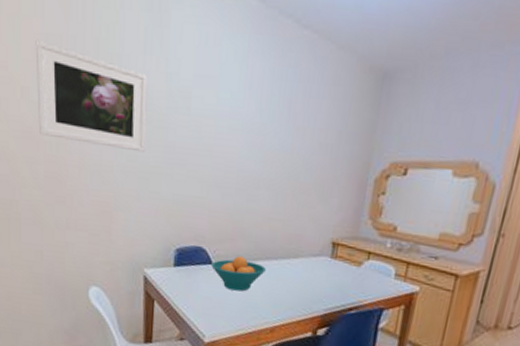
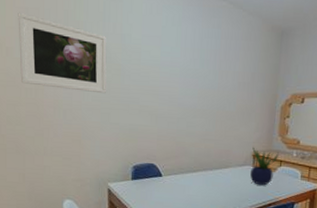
fruit bowl: present [211,256,266,292] -> none [161,169,204,196]
potted plant: none [327,233,367,284] -> present [250,148,279,186]

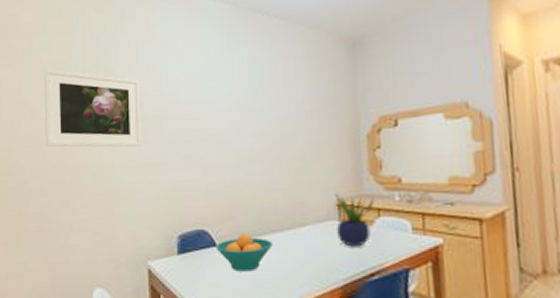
fruit bowl: none [161,169,204,196] -> present [216,234,273,272]

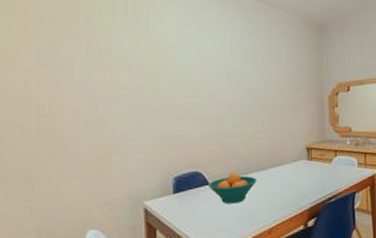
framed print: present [44,68,141,147] -> none [29,21,138,101]
potted plant: present [335,195,374,247] -> none [305,141,333,179]

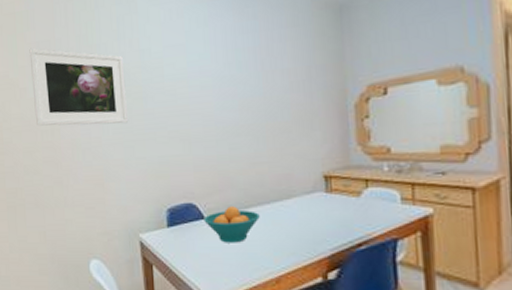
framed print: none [29,21,138,101] -> present [29,48,128,126]

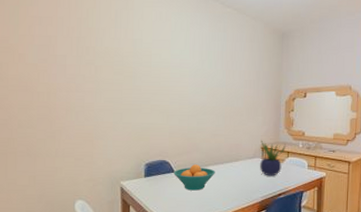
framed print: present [29,48,128,126] -> none [31,21,119,95]
potted plant: none [322,166,362,218] -> present [260,141,286,176]

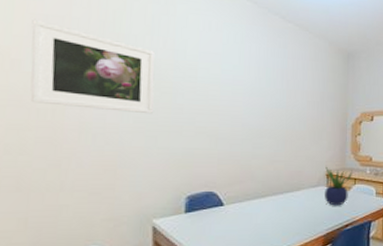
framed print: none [31,21,119,95] -> present [30,19,155,115]
fruit bowl: present [174,164,215,191] -> none [223,195,274,226]

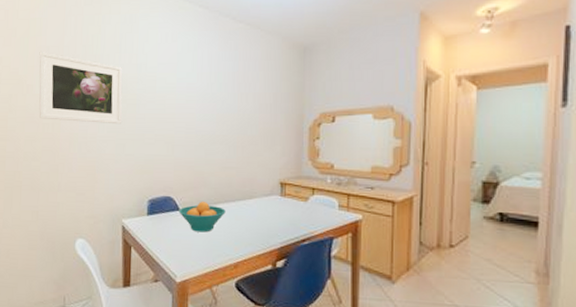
fruit bowl: none [223,195,274,226] -> present [179,202,226,233]
potted plant: present [325,167,352,206] -> none [279,175,310,218]

